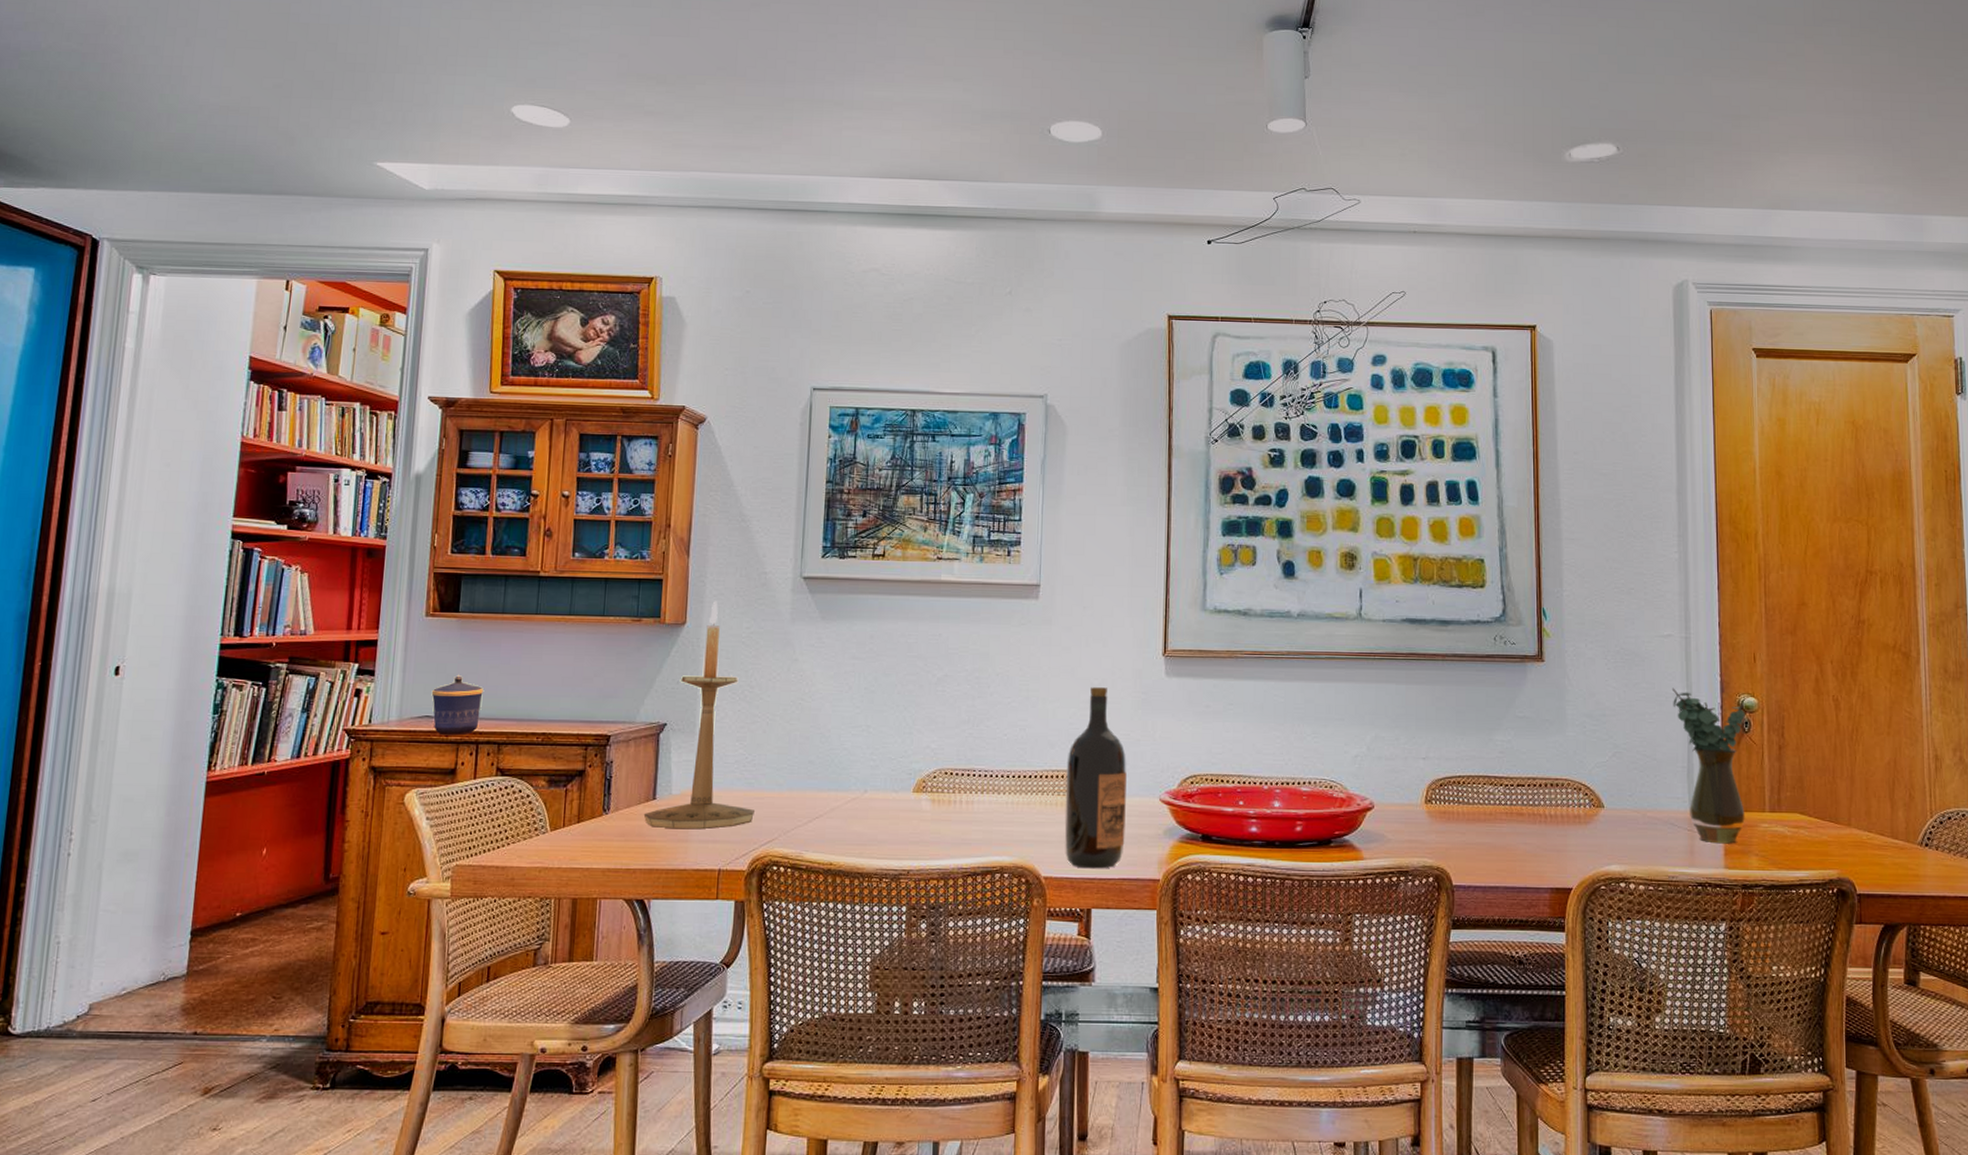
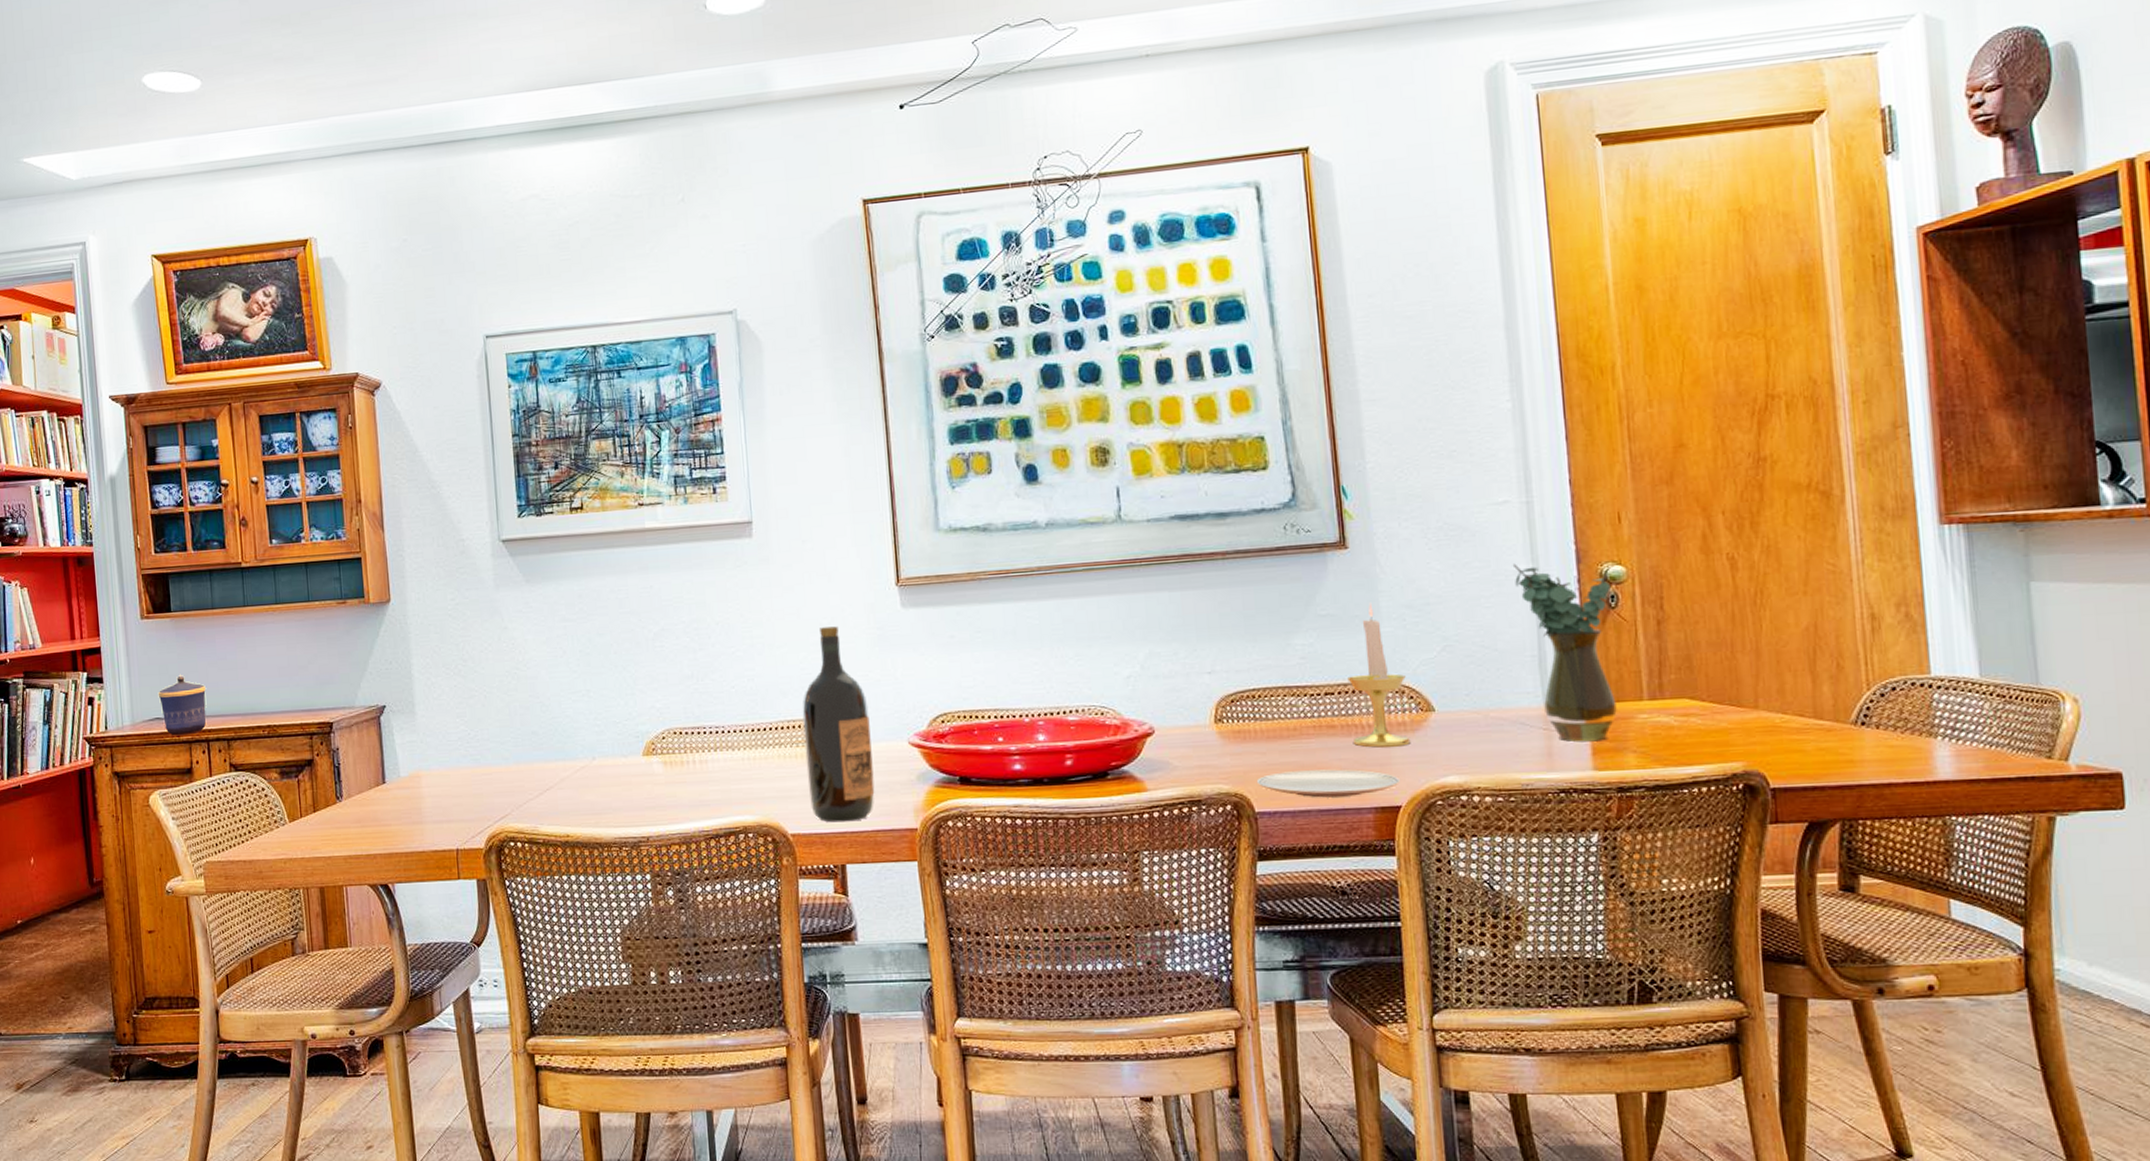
candlestick: present [643,601,756,829] -> none [376,575,485,812]
plate: none [1455,851,1573,877] -> present [1256,769,1401,798]
candlestick: none [1536,709,1583,836] -> present [1347,602,1411,748]

